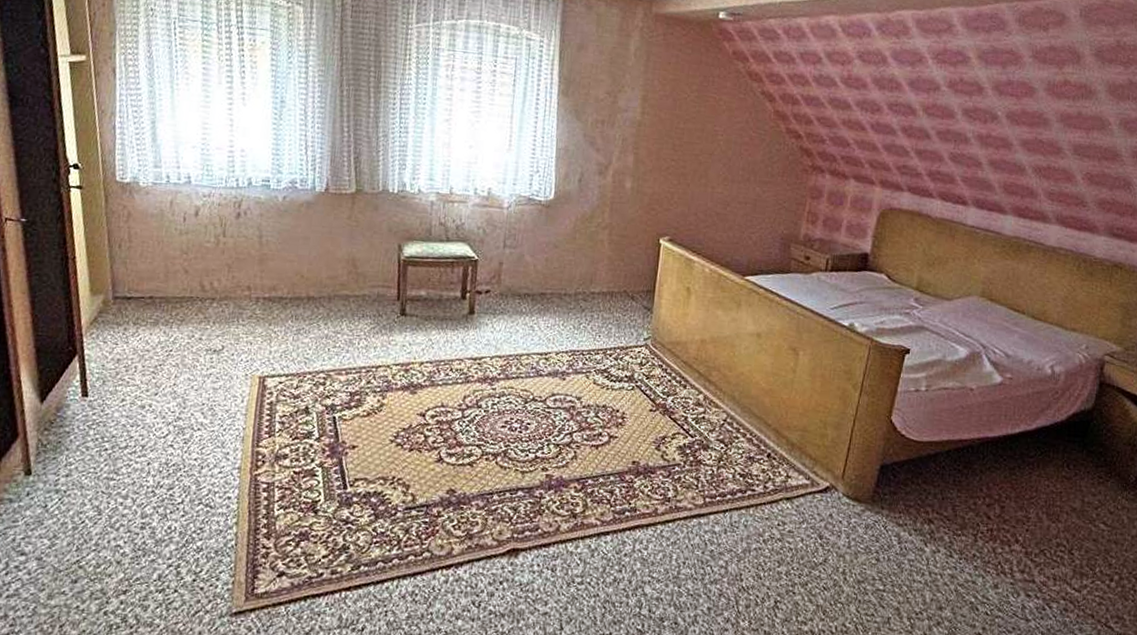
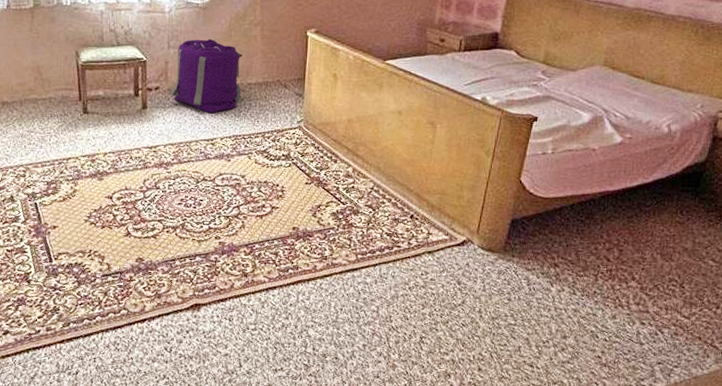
backpack: none [502,239,587,324] -> present [170,39,243,113]

